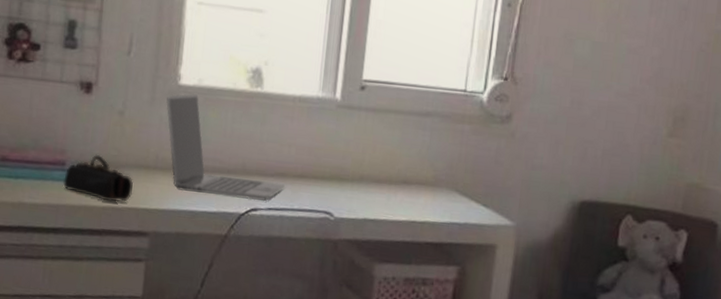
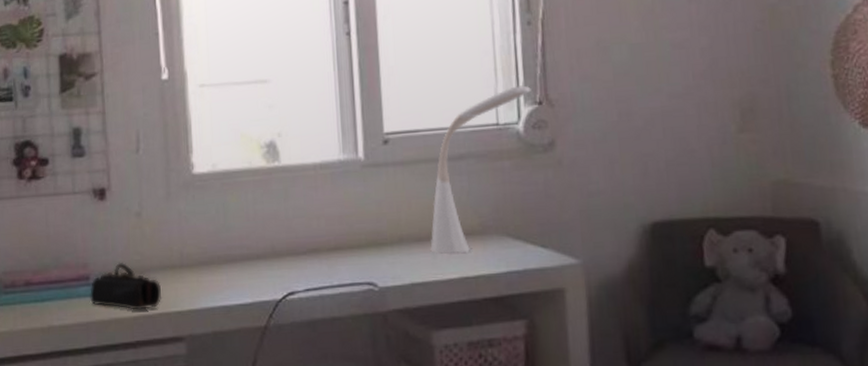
laptop: present [166,94,286,202] -> none [182,181,321,286]
desk lamp: none [386,59,500,200] -> present [430,85,531,254]

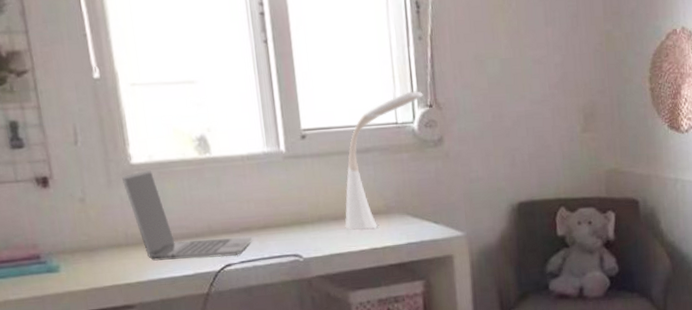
pencil case: present [90,262,162,310] -> none [41,242,112,284]
laptop: none [182,181,321,286] -> present [122,170,253,261]

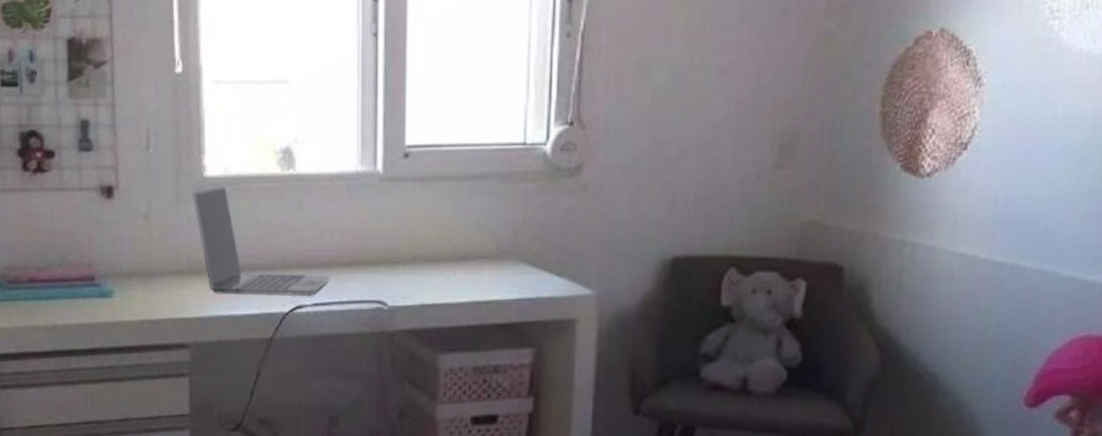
desk lamp: present [345,91,423,230] -> none [444,103,564,277]

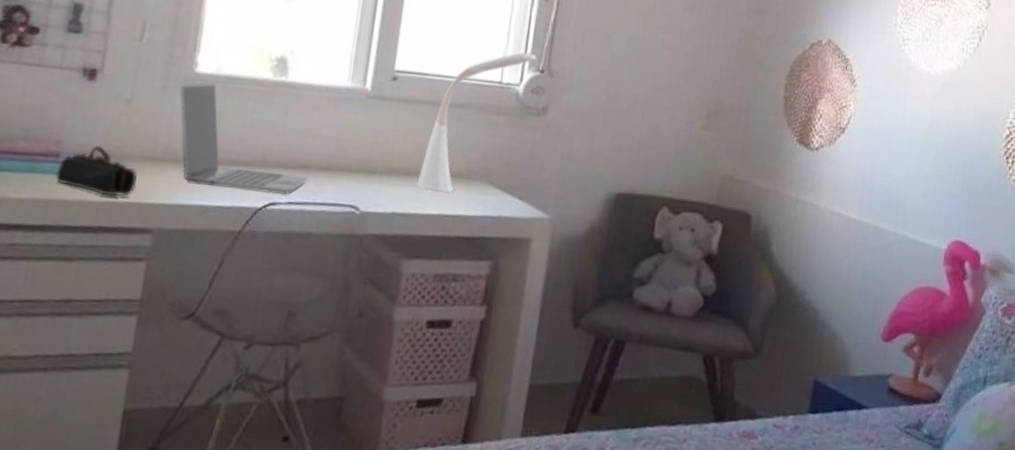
pencil case: none [95,264,168,314] -> present [56,145,137,197]
desk lamp: none [444,103,564,277] -> present [416,52,537,193]

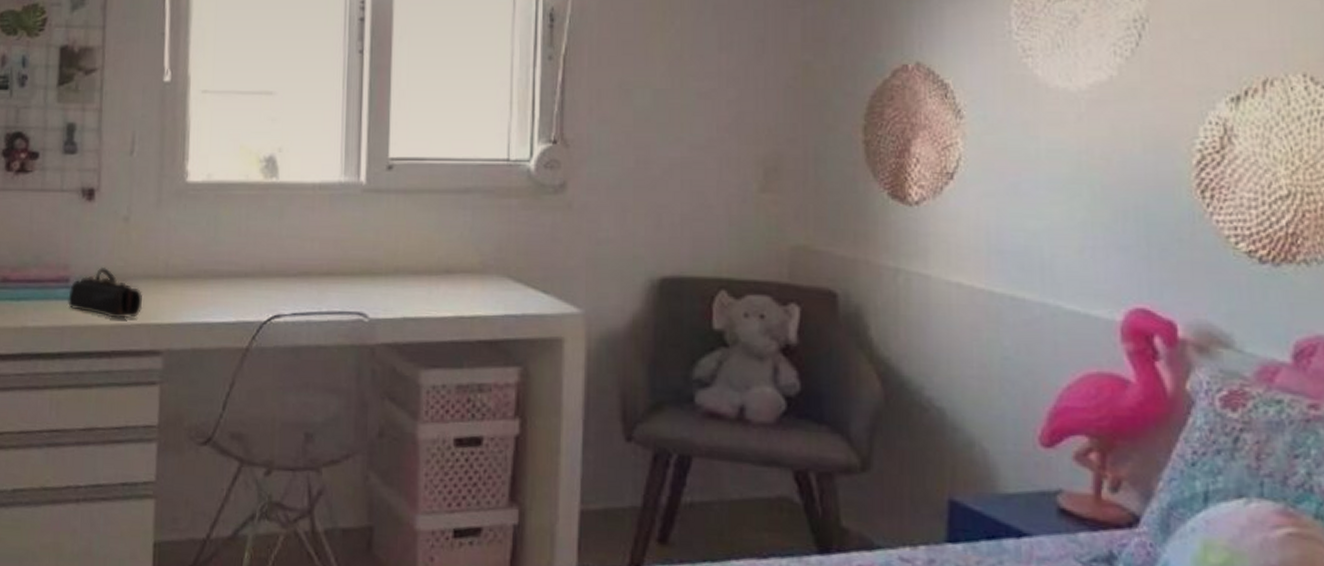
laptop: present [180,82,309,195] -> none [174,191,311,306]
desk lamp: present [416,52,537,193] -> none [426,122,547,292]

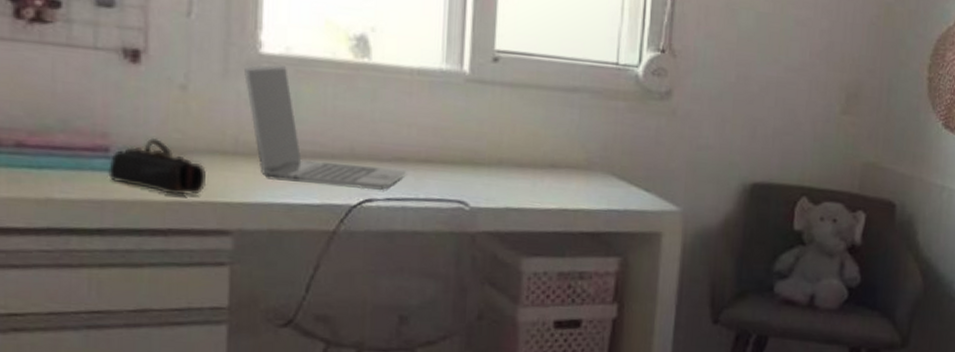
laptop: none [174,191,311,306] -> present [244,64,407,191]

